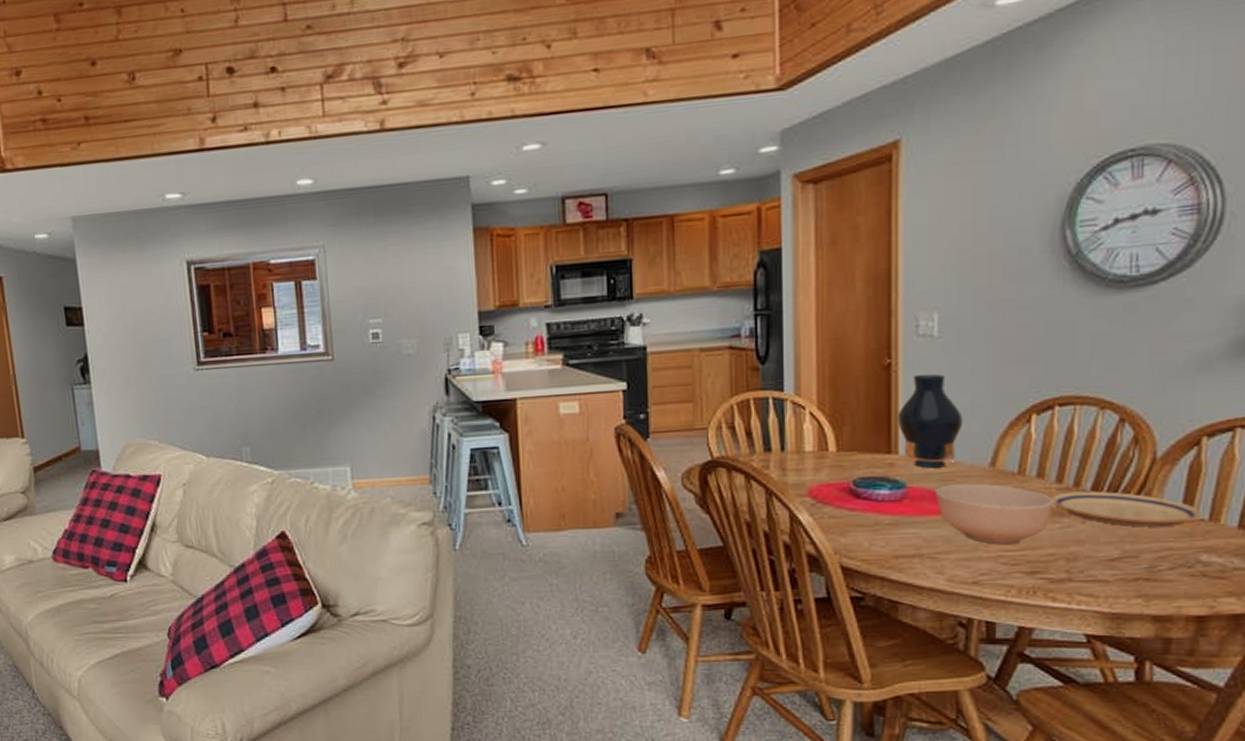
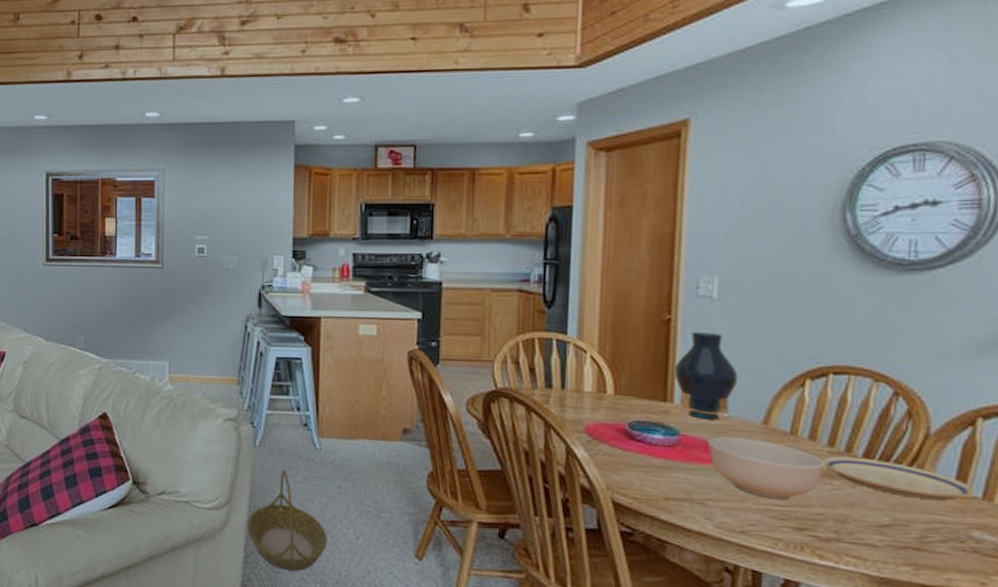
basket: none [453,572,543,682] -> present [247,469,328,571]

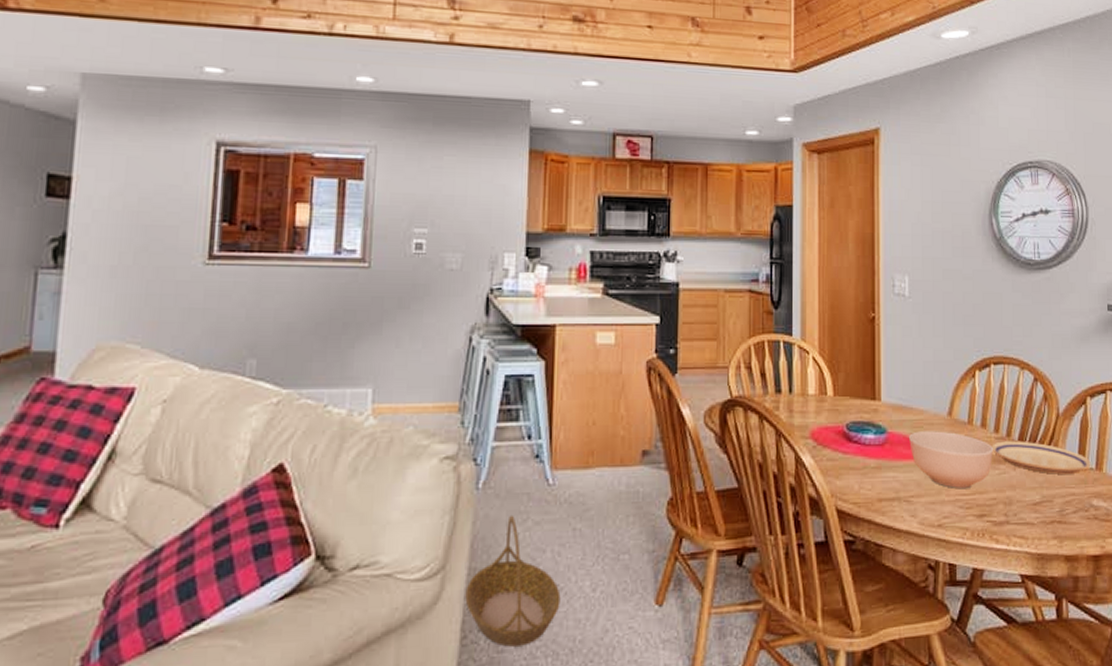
vase: present [674,331,739,420] -> none [880,328,928,415]

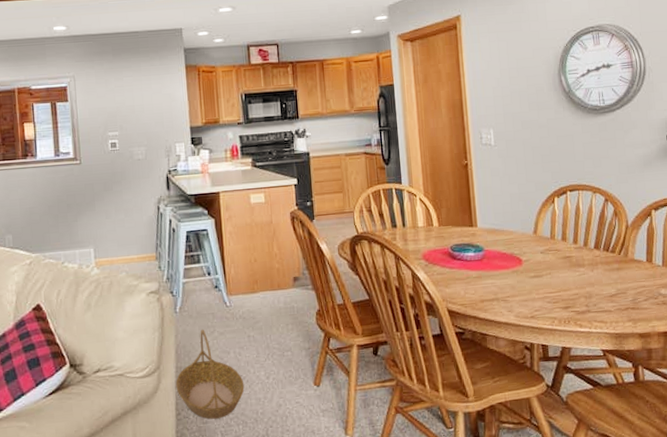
bowl: present [908,431,994,488] -> none [501,246,574,289]
plate: present [991,441,1091,474] -> none [572,248,658,272]

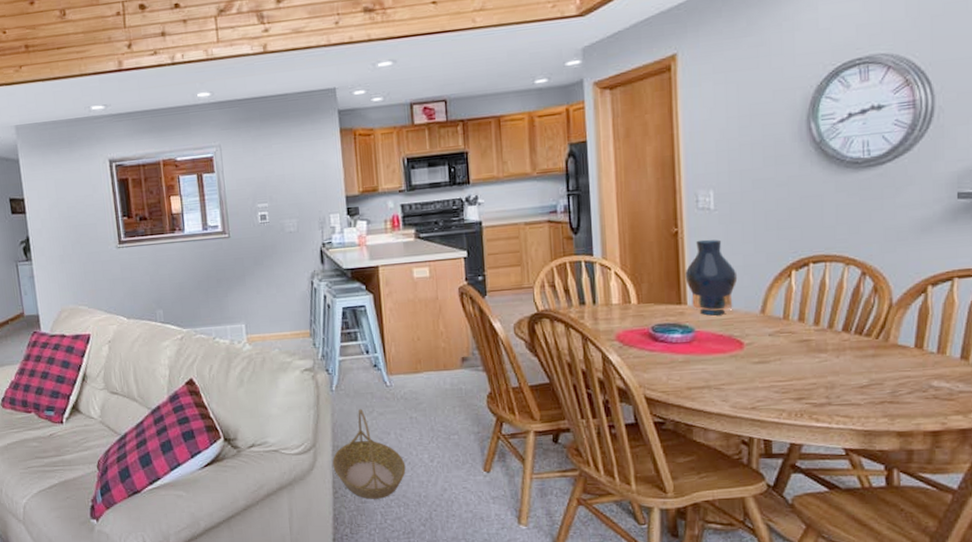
vase: none [474,170,515,236] -> present [685,239,738,316]

